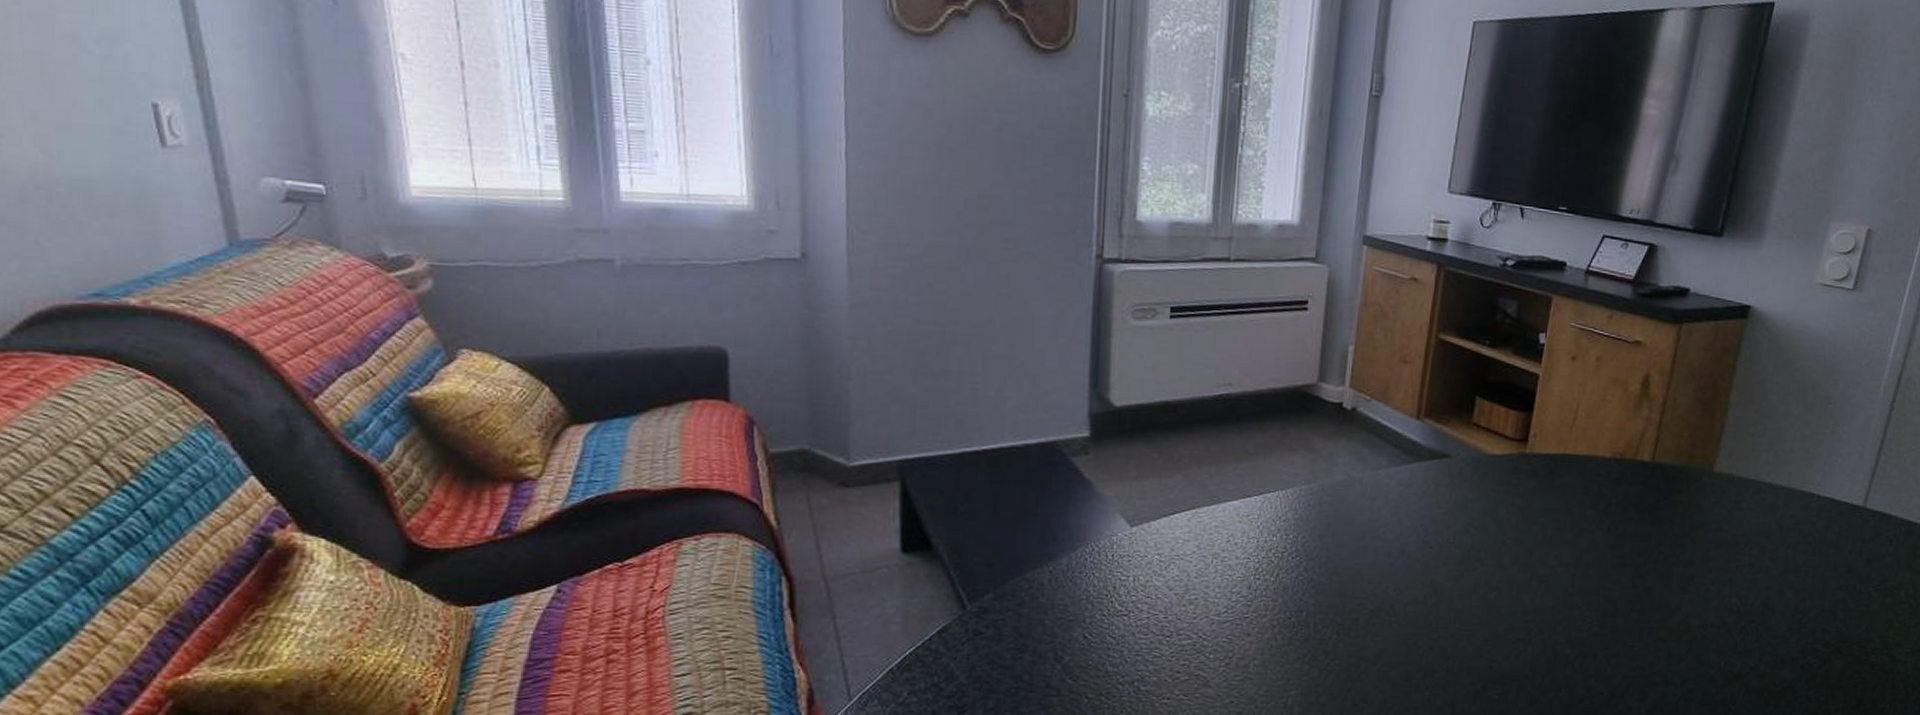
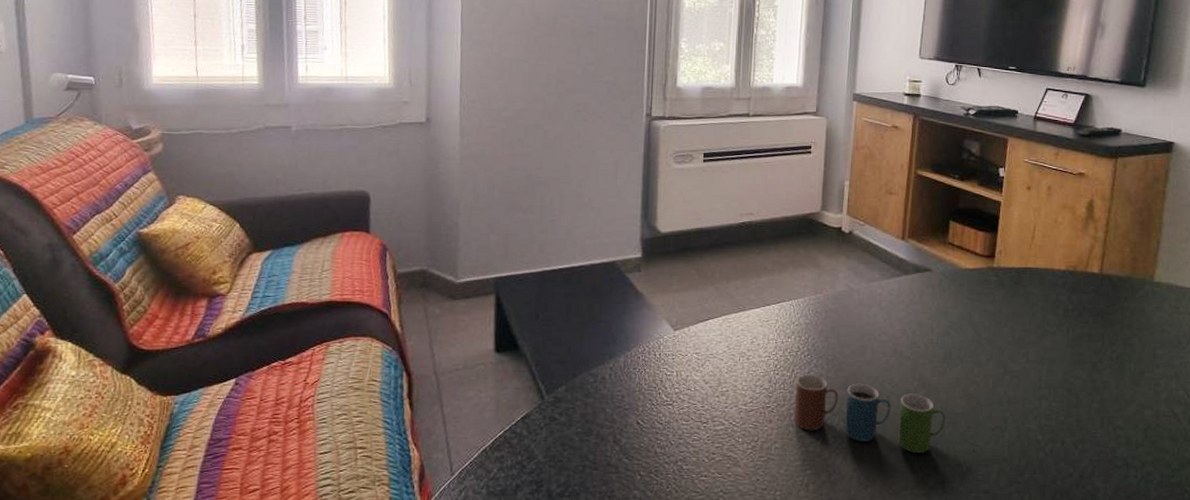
cup: none [1277,579,1460,670] -> present [793,374,946,453]

